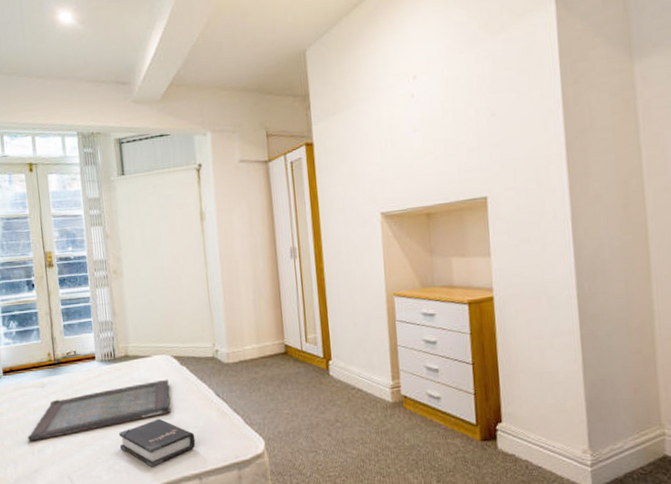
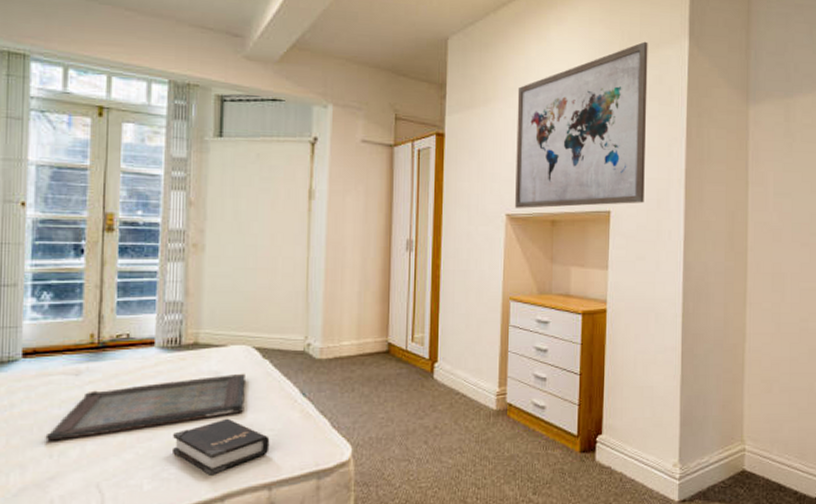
wall art: none [378,14,523,206] -> present [515,41,648,209]

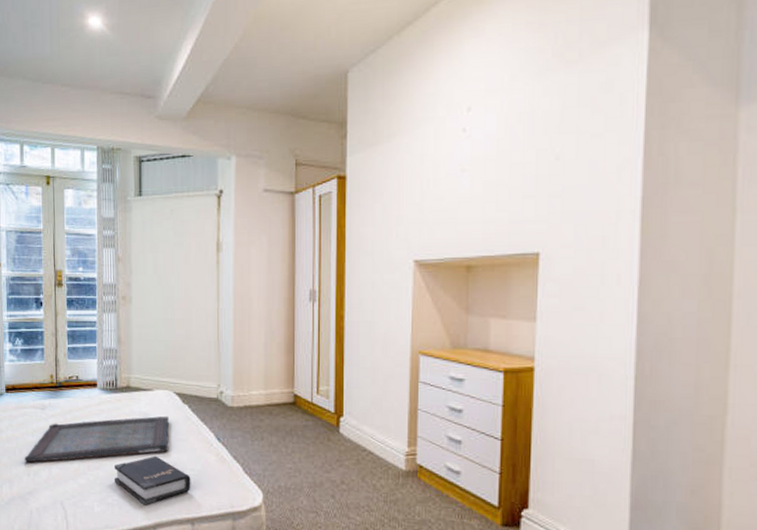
wall art: present [515,41,648,209] -> none [424,41,591,253]

